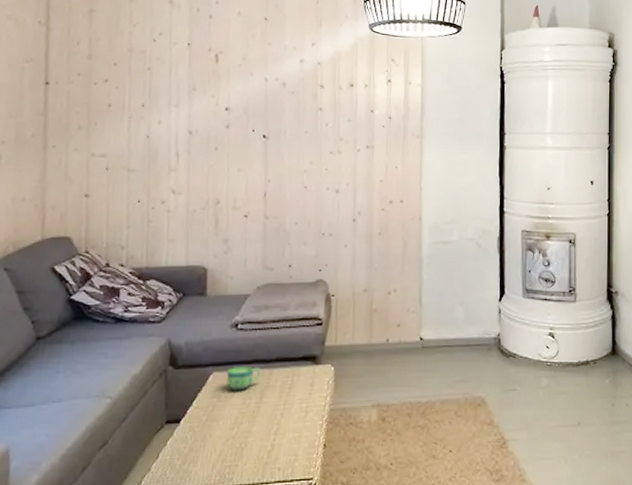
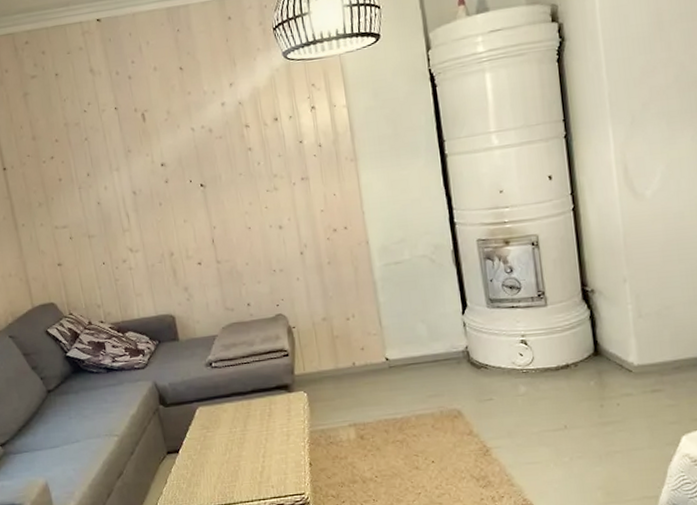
cup: present [226,366,262,391] -> none [210,399,242,422]

